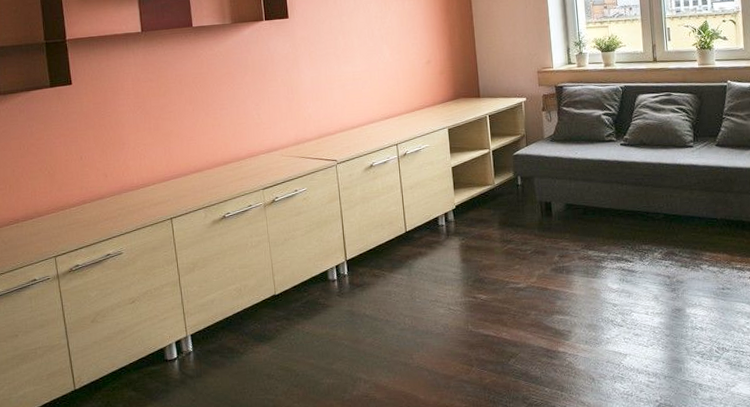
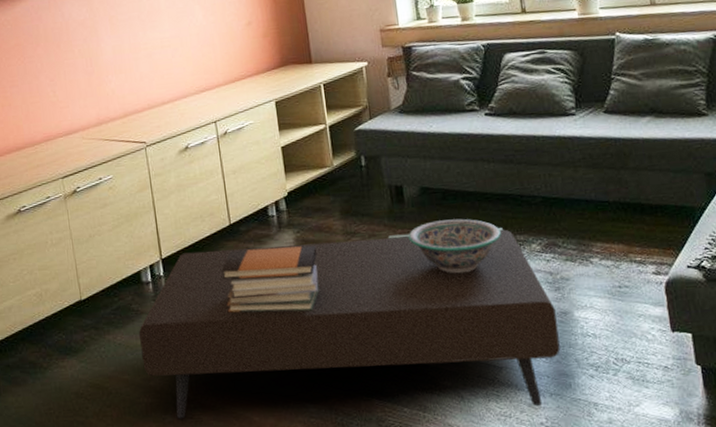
coffee table: none [325,239,674,397] -> present [139,228,560,419]
book stack: none [397,250,479,307] -> present [221,245,319,313]
decorative bowl: none [554,230,630,276] -> present [408,218,501,274]

